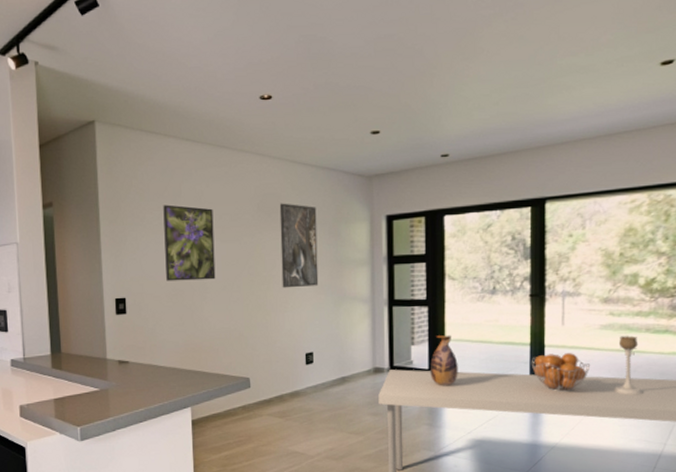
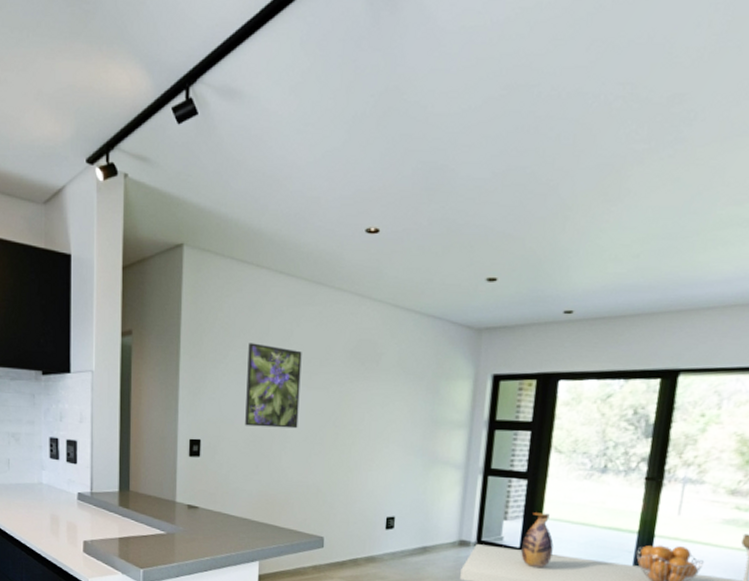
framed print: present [279,203,319,288] -> none [369,351,416,446]

